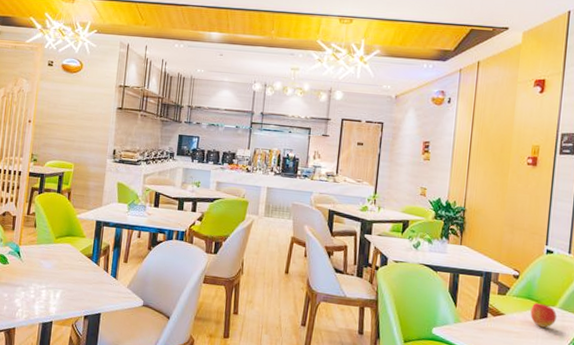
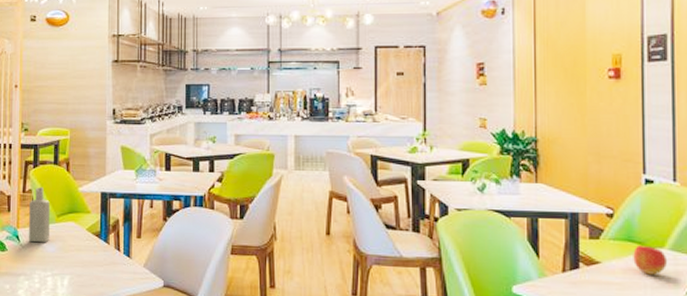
bottle: none [28,211,50,260] -> present [28,187,50,243]

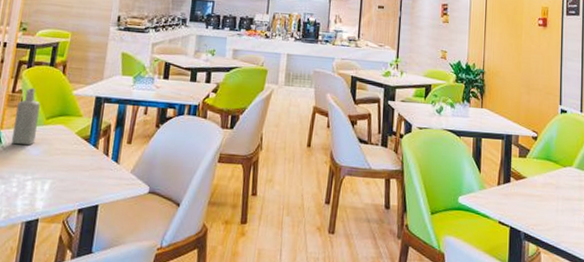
apple: present [633,244,668,275] -> none [550,163,575,189]

